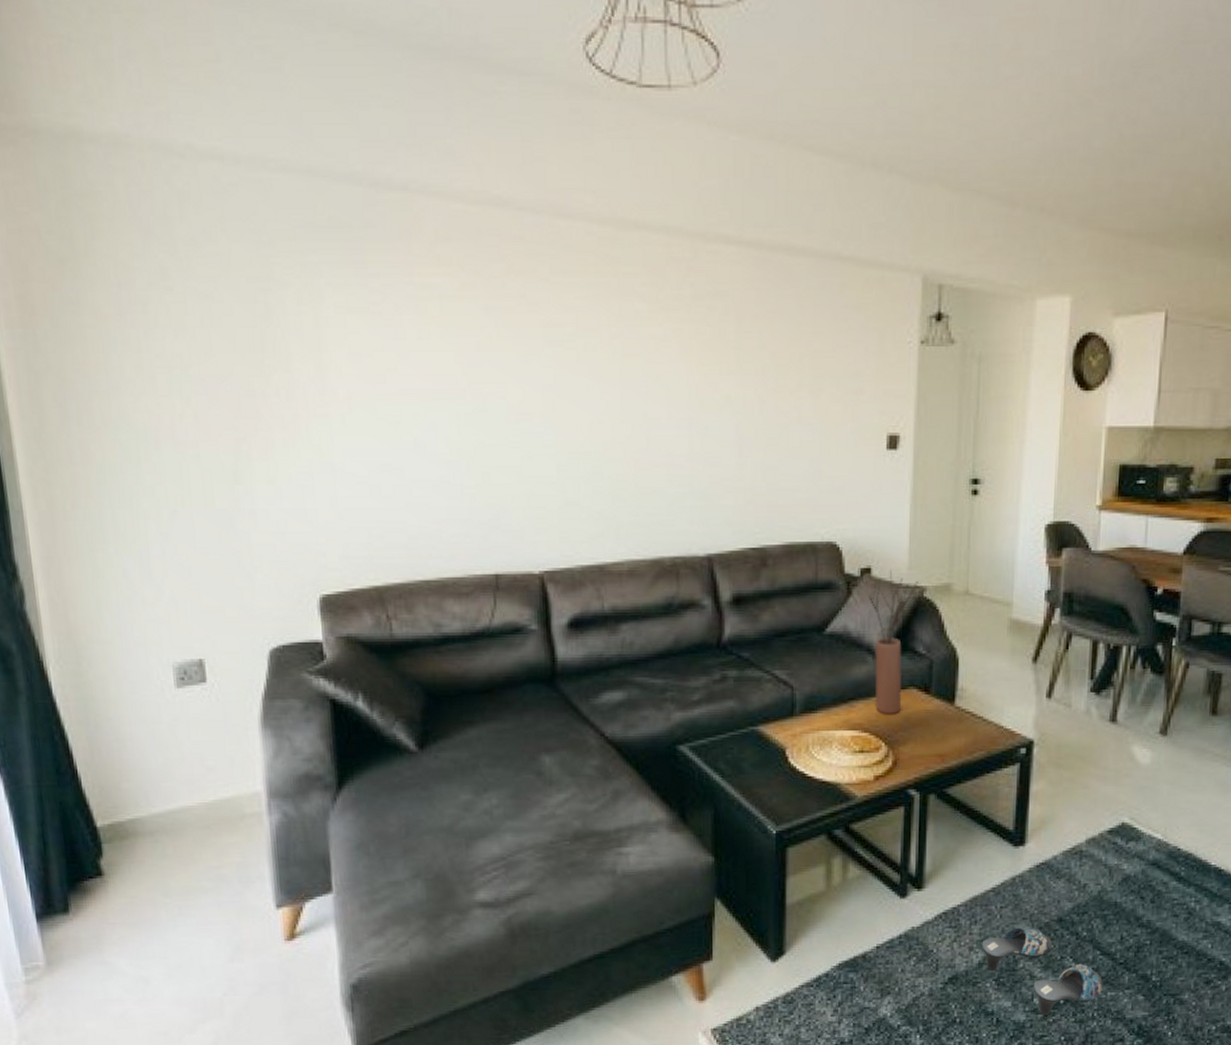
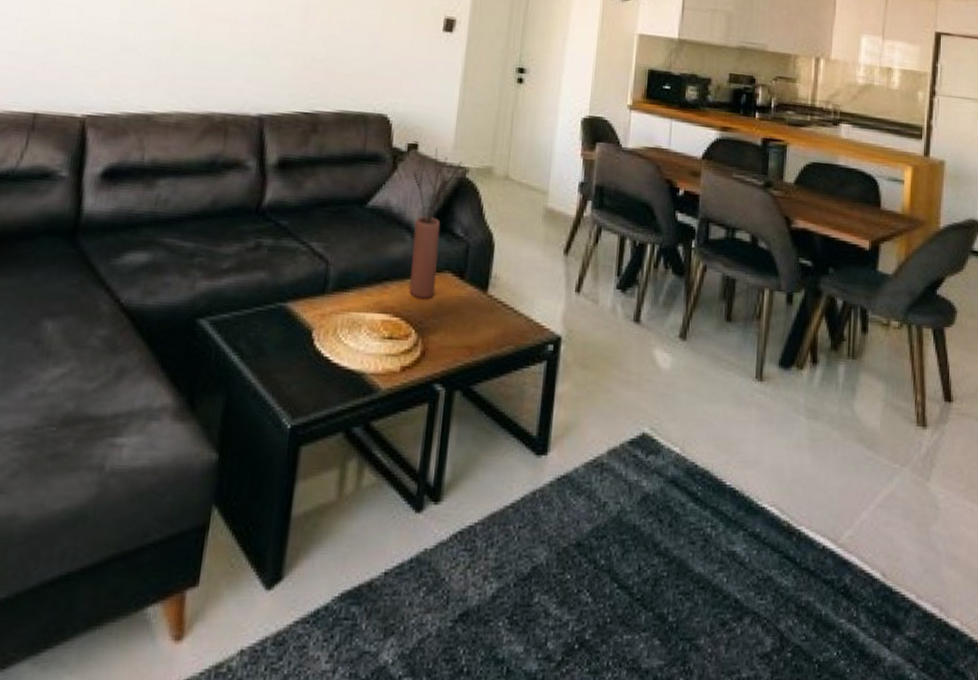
slippers: present [981,927,1103,1016] -> none [496,552,619,664]

